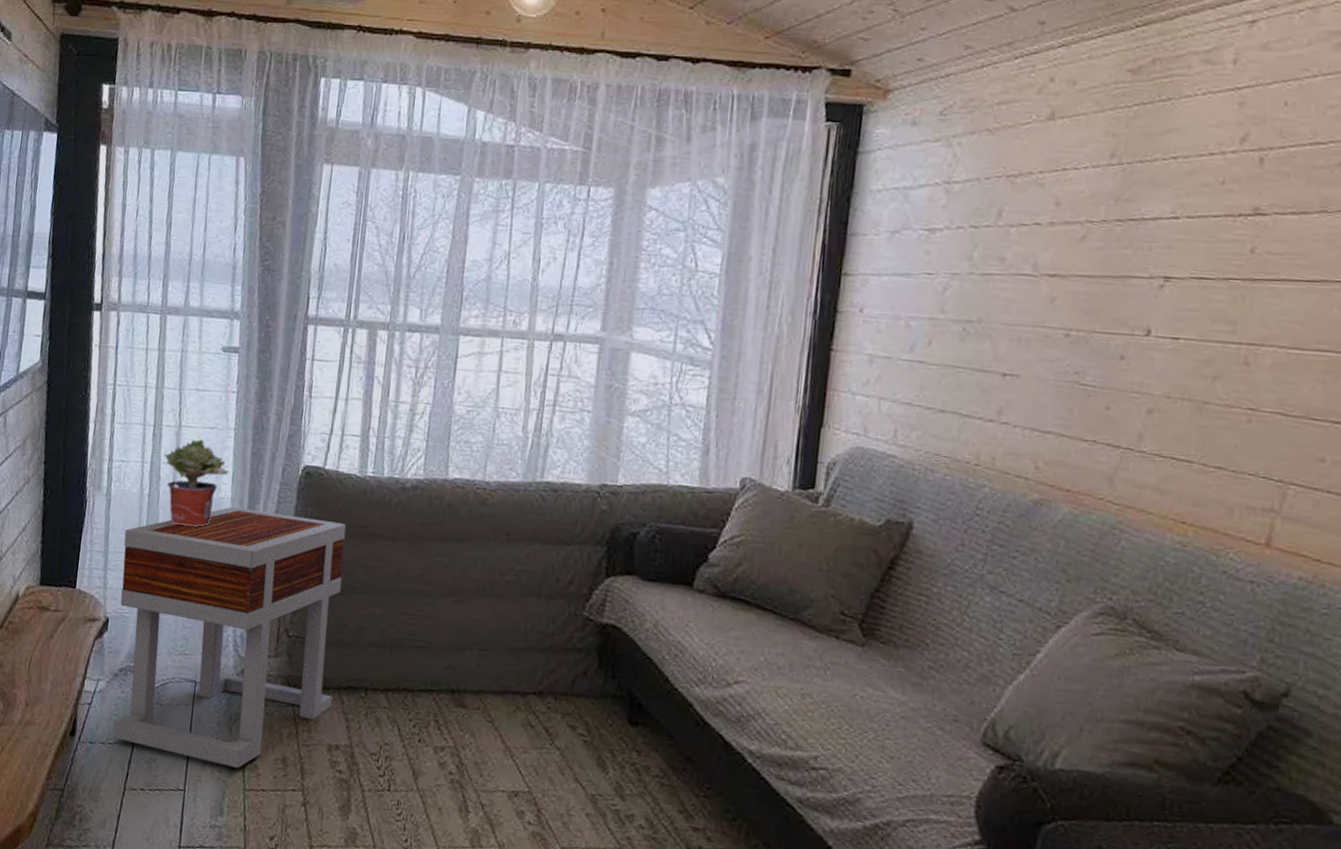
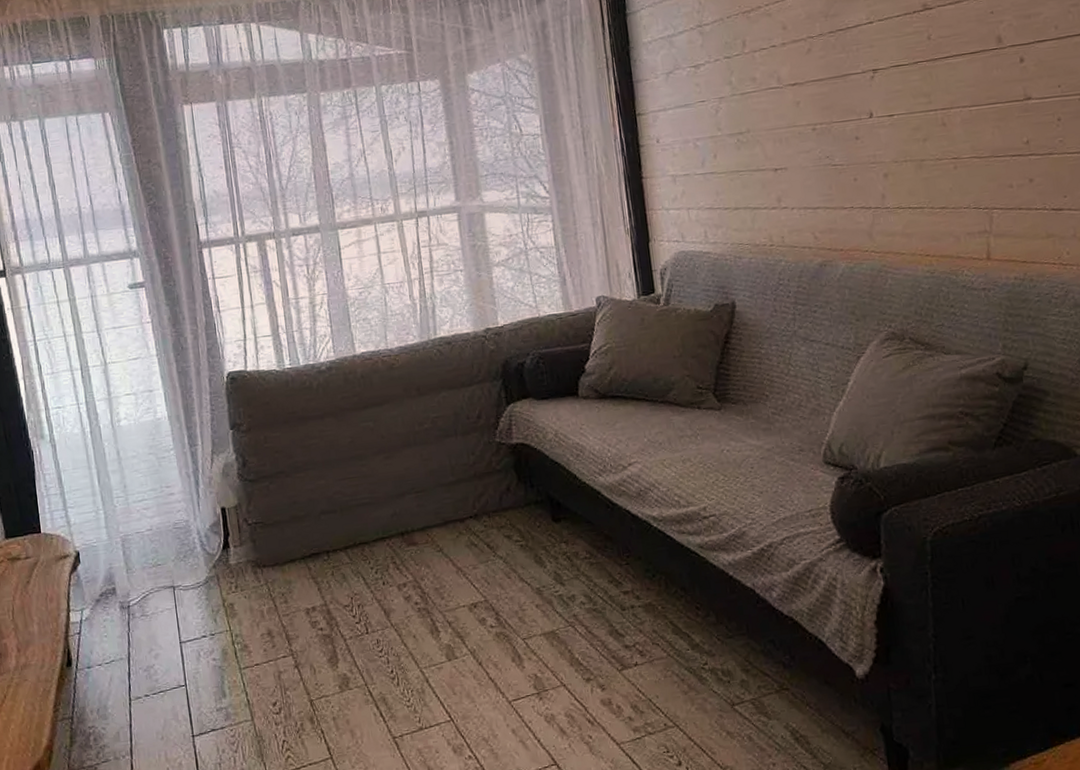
side table: present [113,507,346,768] -> none [76,414,301,658]
potted plant: present [164,439,229,527] -> none [97,370,160,453]

